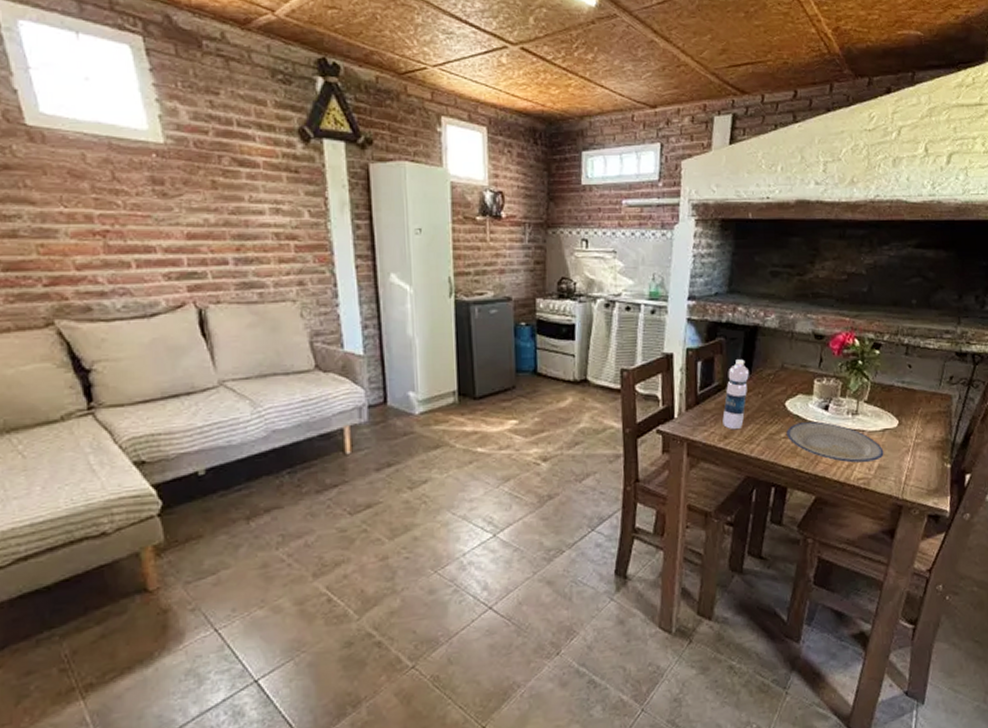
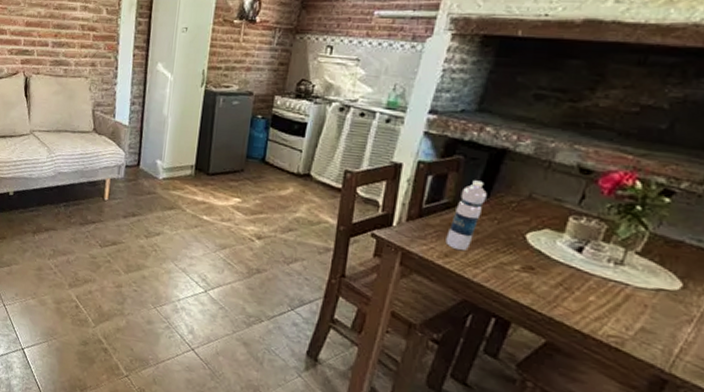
plate: present [786,421,884,463] -> none [521,258,653,322]

